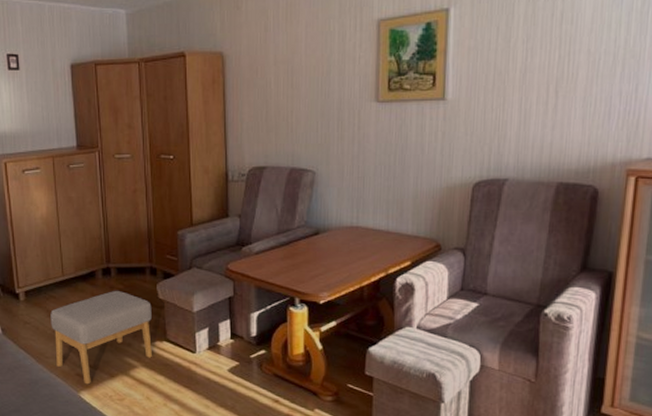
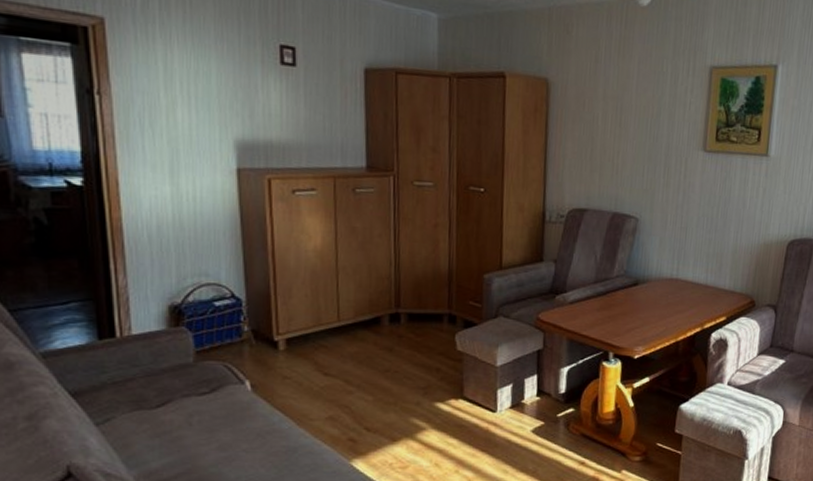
footstool: present [50,290,153,385] -> none [319,339,448,451]

